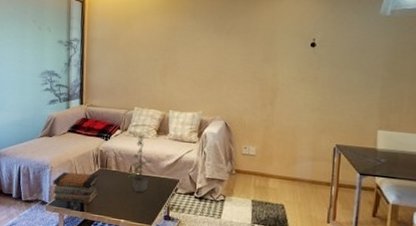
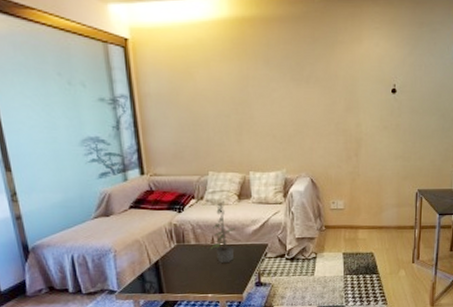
book stack: present [53,171,99,204] -> none [119,251,177,288]

